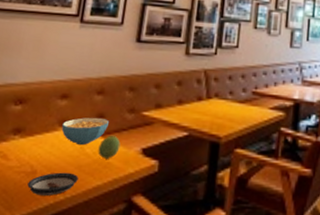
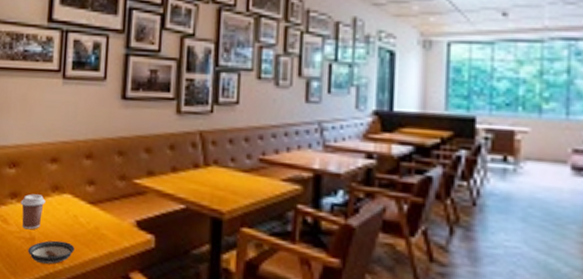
coffee cup: none [24,129,52,164] -> present [20,194,46,230]
cereal bowl: present [61,117,109,145] -> none [54,183,100,213]
fruit: present [98,135,121,159] -> none [91,203,114,230]

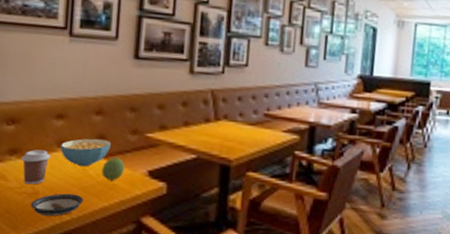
cereal bowl: none [54,183,100,213] -> present [60,138,110,166]
fruit: none [91,203,114,230] -> present [101,156,125,181]

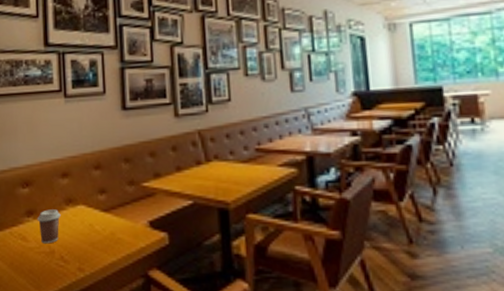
saucer: present [31,193,83,217] -> none [49,250,94,275]
cereal bowl: present [60,138,110,166] -> none [68,193,111,222]
fruit: present [101,156,125,181] -> none [106,209,127,234]

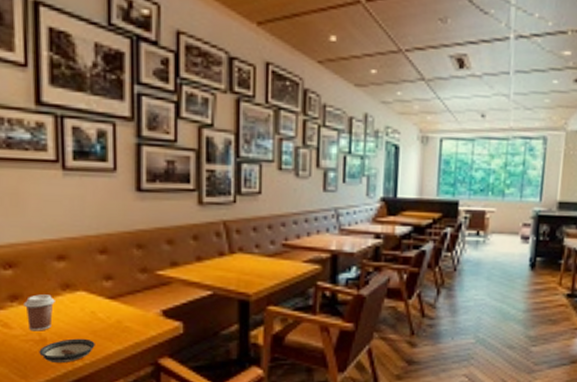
saucer: none [49,250,94,275] -> present [39,338,95,364]

